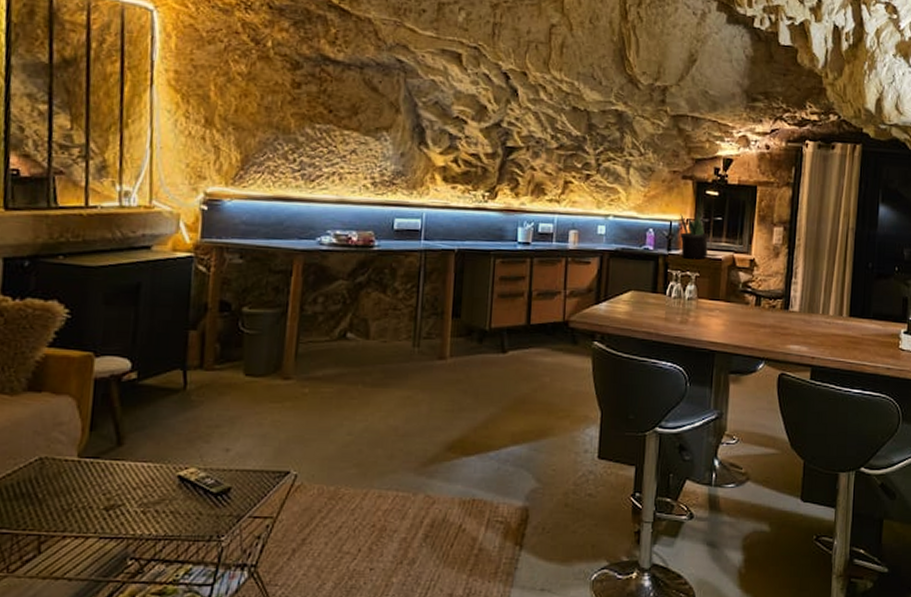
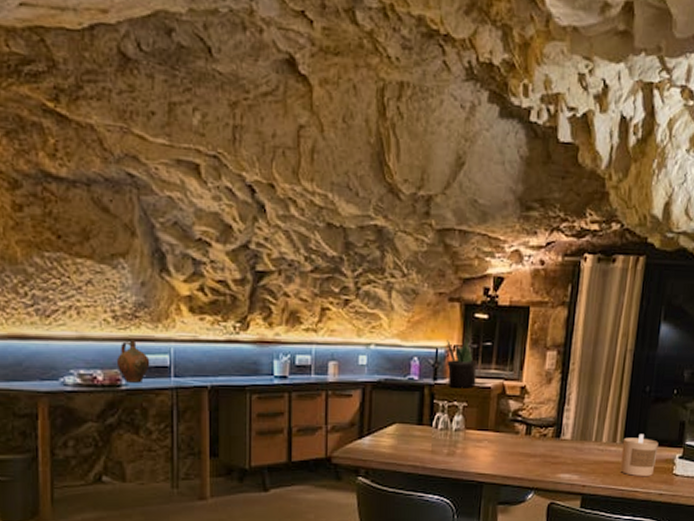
ceramic jug: none [371,204,403,245] -> present [116,340,150,383]
candle: none [848,308,884,351] -> present [620,433,659,477]

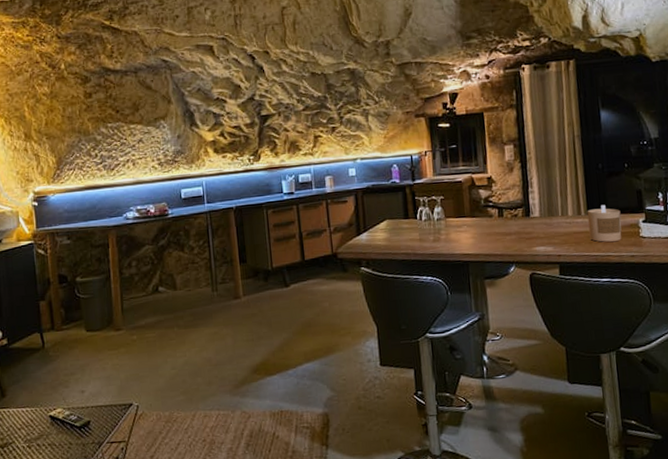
ceramic jug: present [116,340,150,383] -> none [163,179,189,212]
planter: present [447,339,478,388] -> none [418,145,448,186]

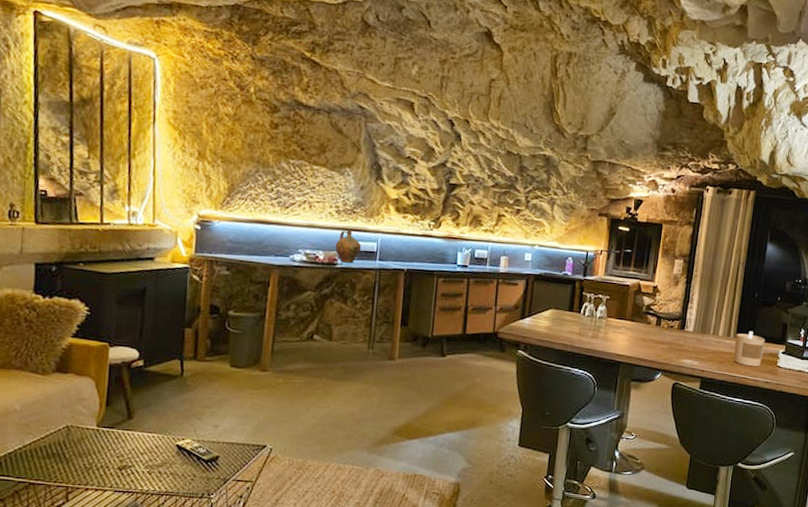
ceramic jug: none [163,179,189,212] -> present [335,229,362,263]

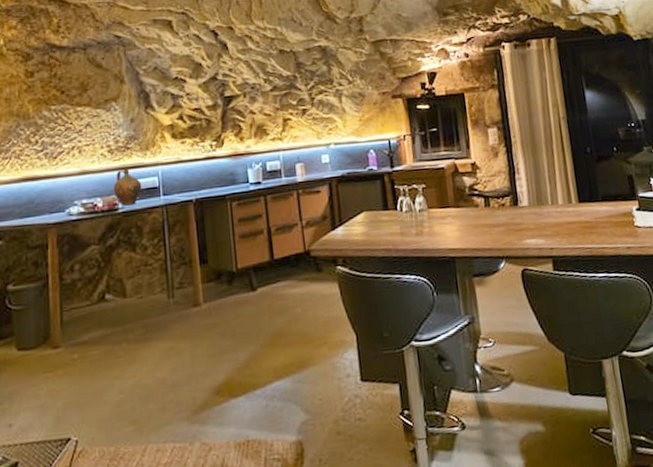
candle: present [733,331,765,367] -> none [578,191,616,233]

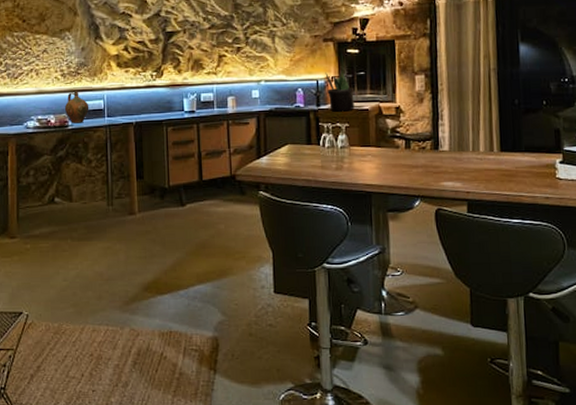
planter: none [396,128,430,173] -> present [325,71,355,112]

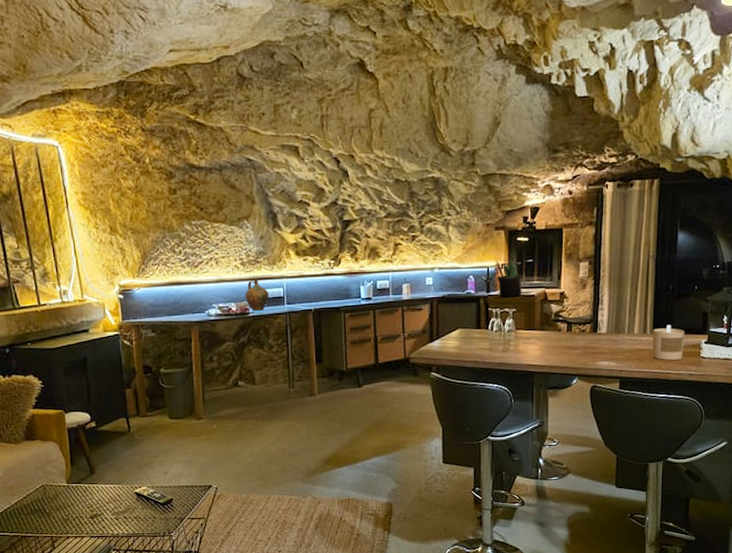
candle: none [500,142,537,182] -> present [652,324,685,361]

